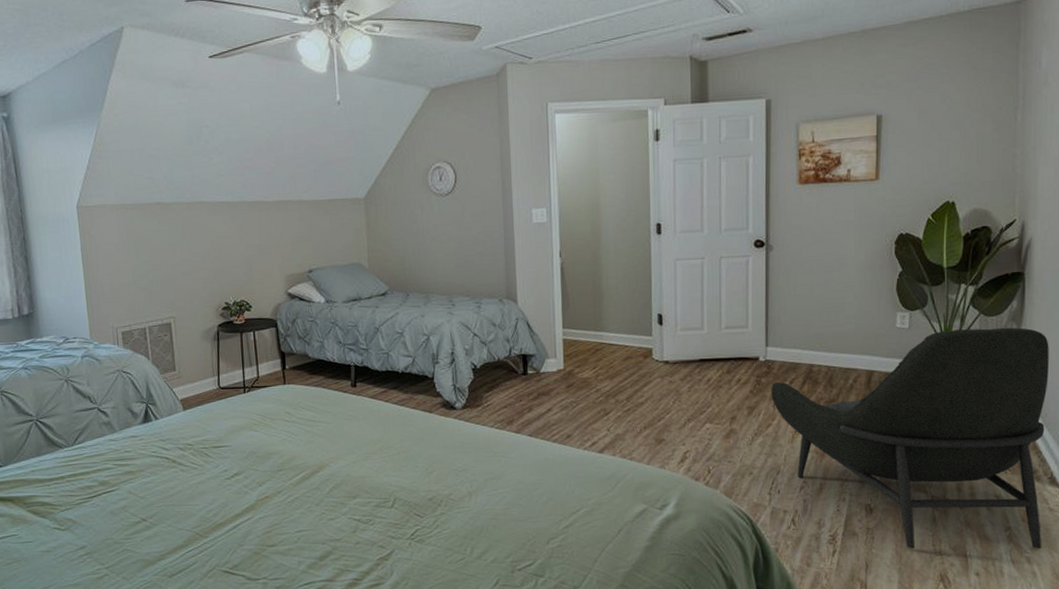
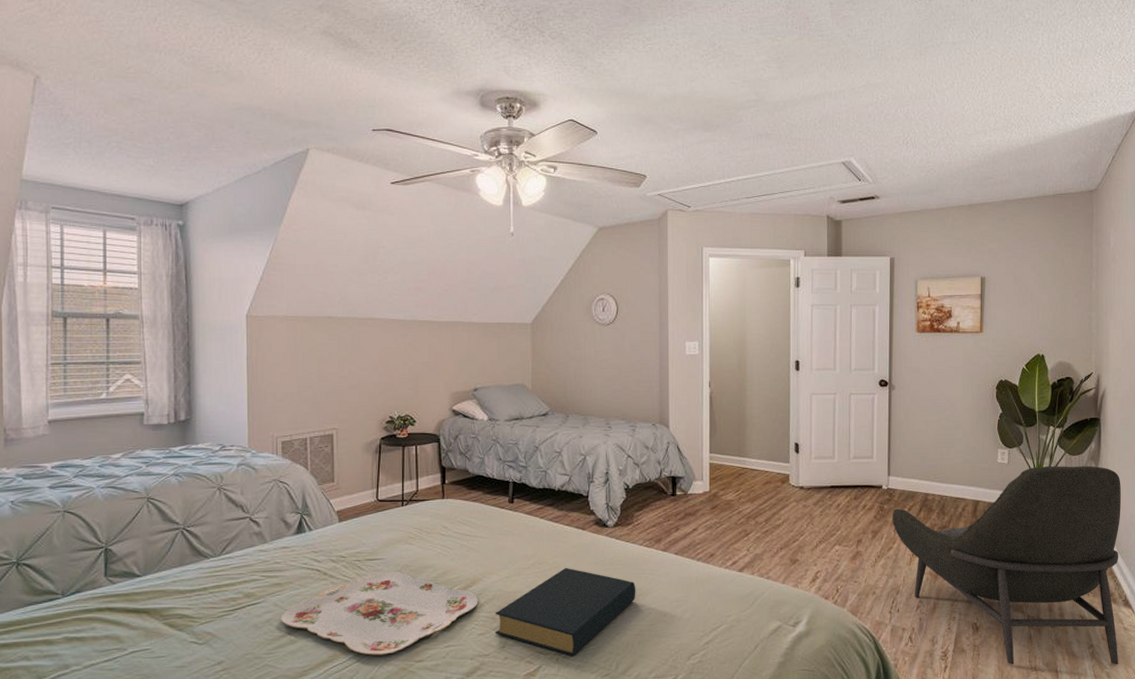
serving tray: none [135,459,327,540] -> present [281,572,478,655]
hardback book: none [343,451,489,540] -> present [494,567,636,656]

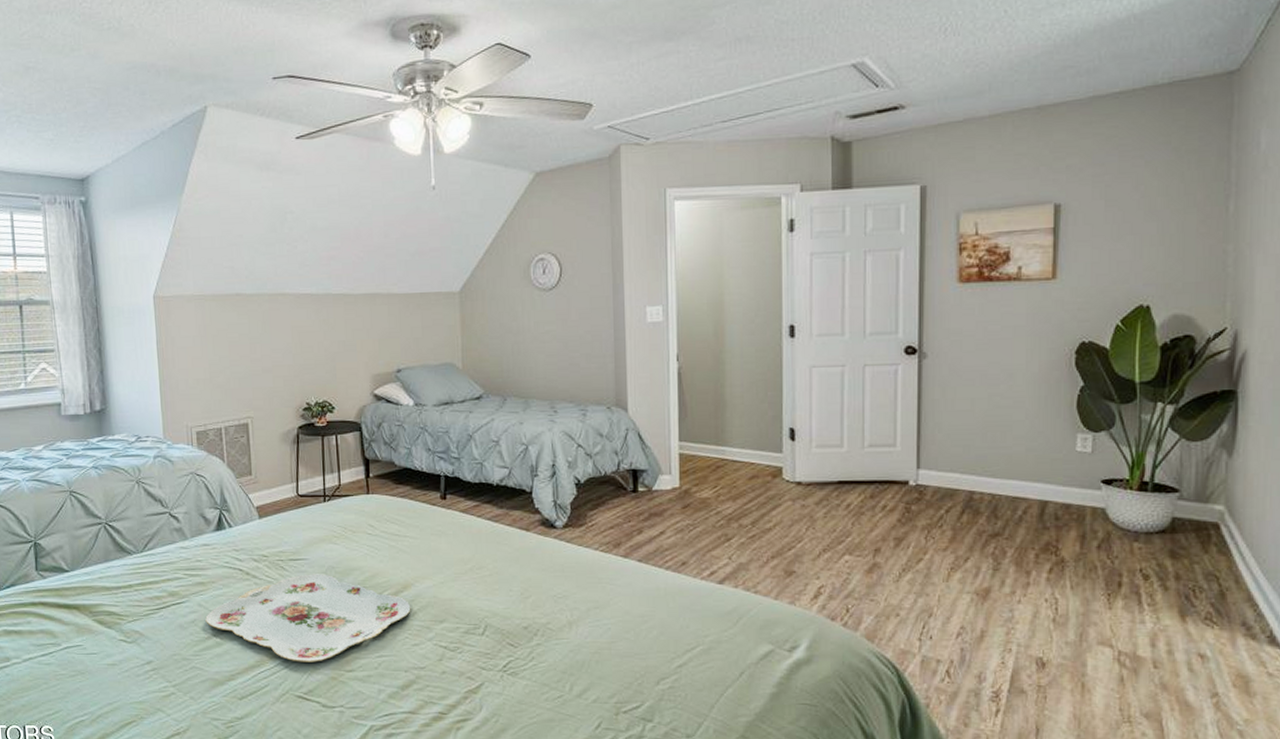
hardback book: present [494,567,636,656] -> none [429,573,592,673]
armchair: present [892,465,1121,665] -> none [923,455,1269,722]

